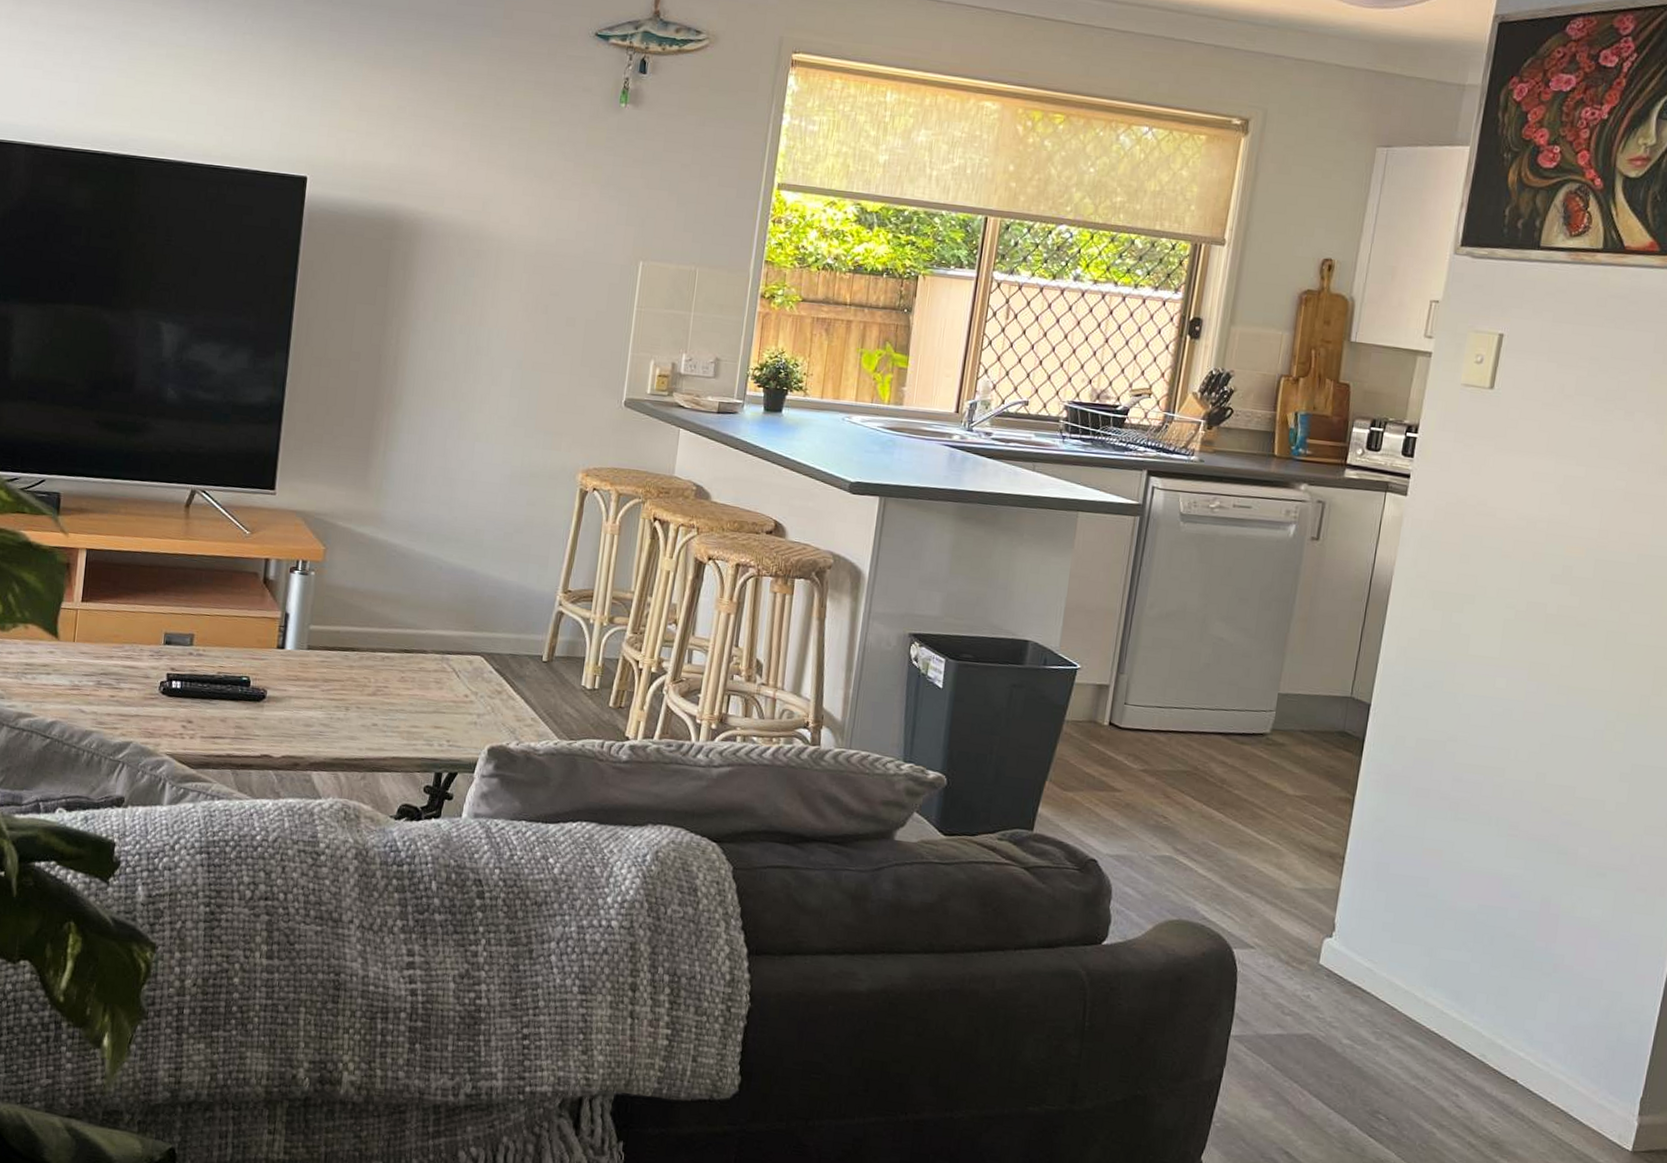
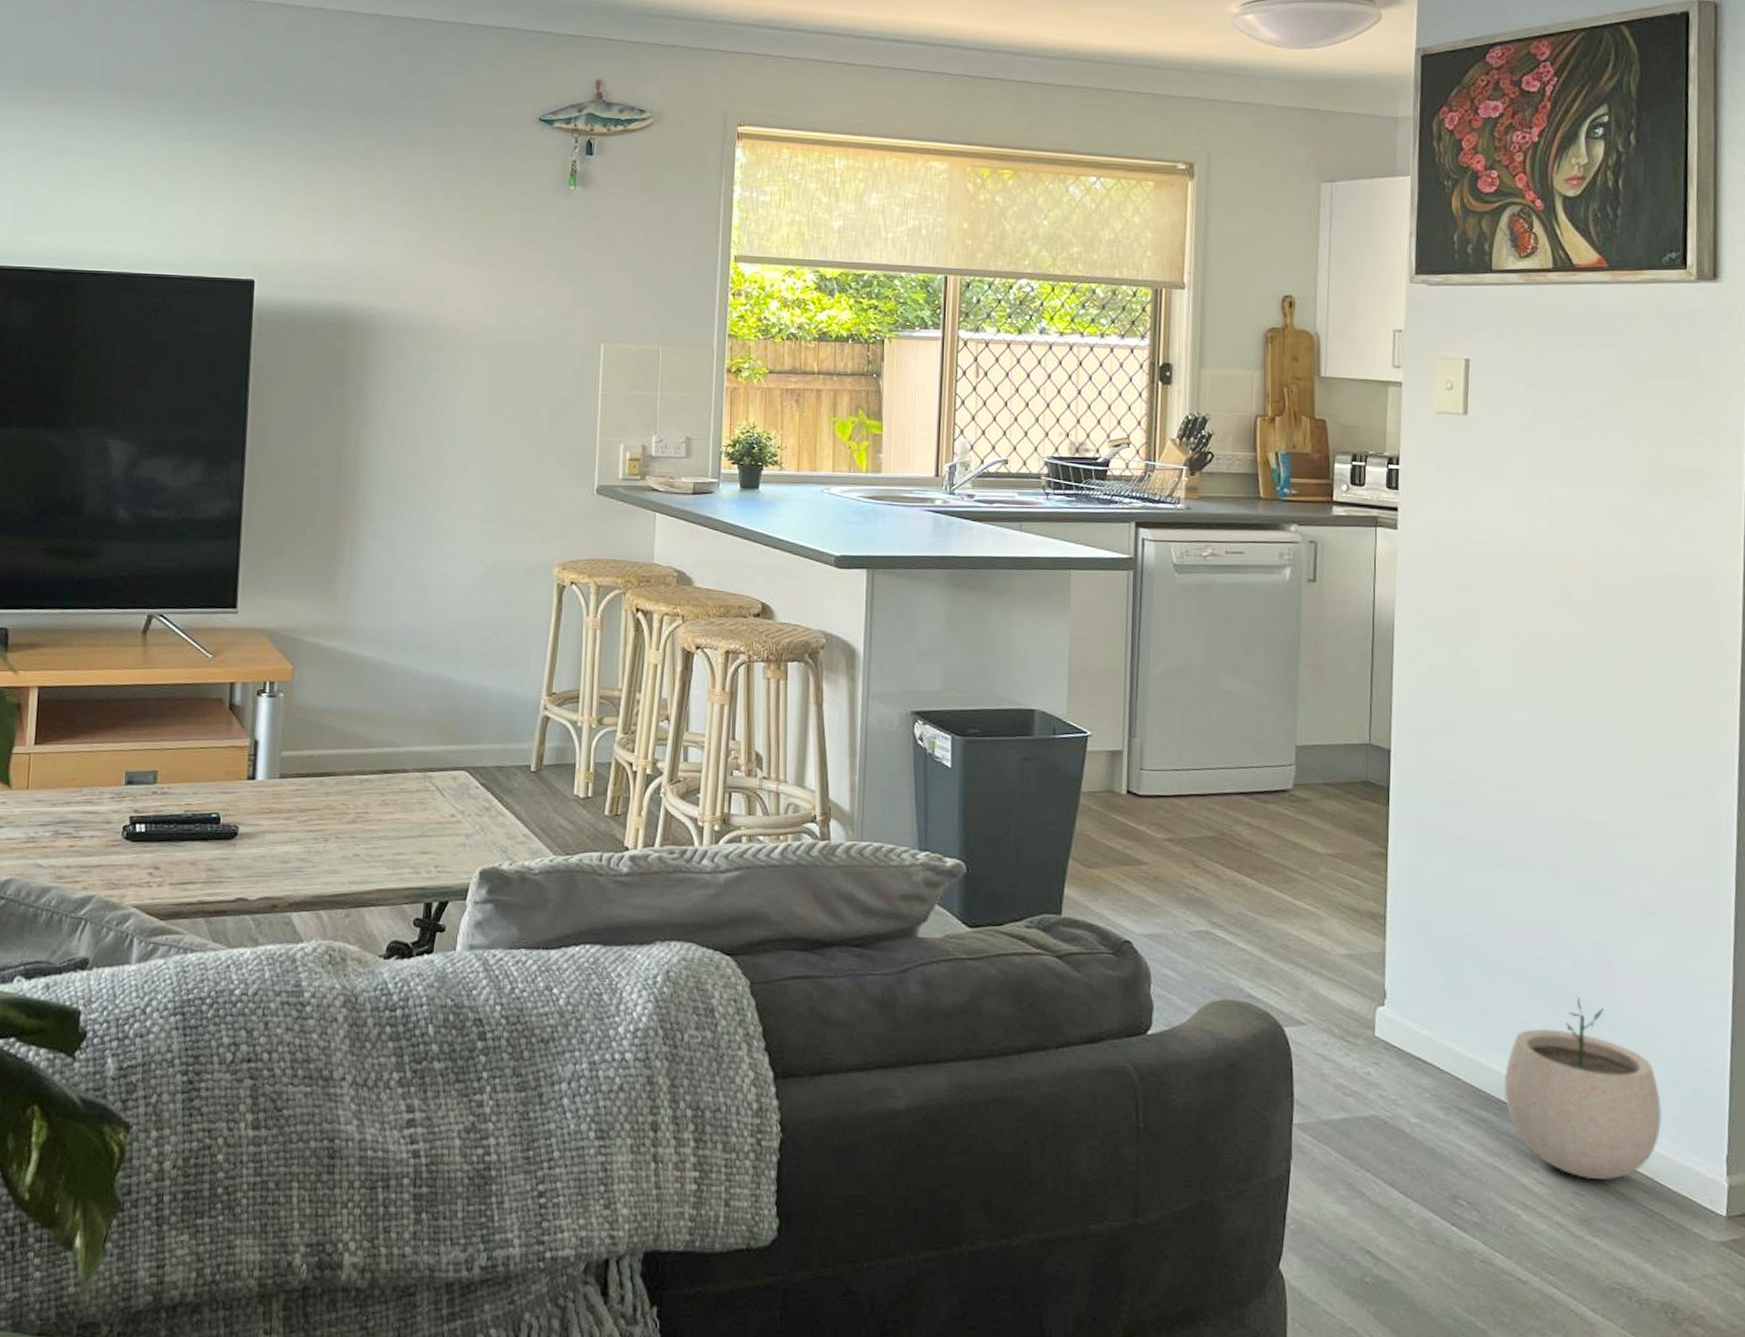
plant pot: none [1435,944,1586,1110] -> present [1503,996,1662,1180]

